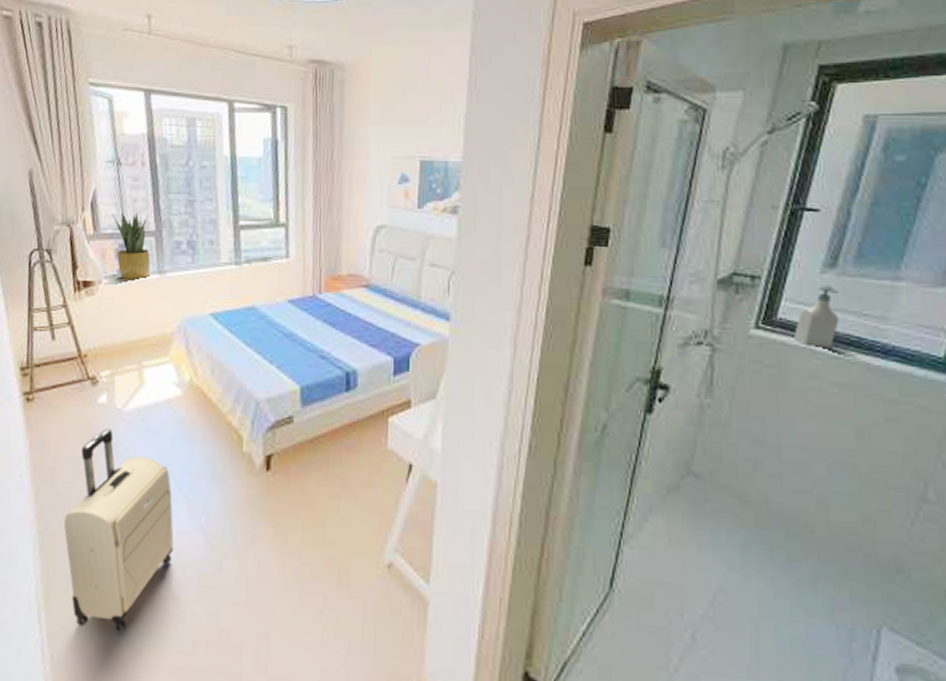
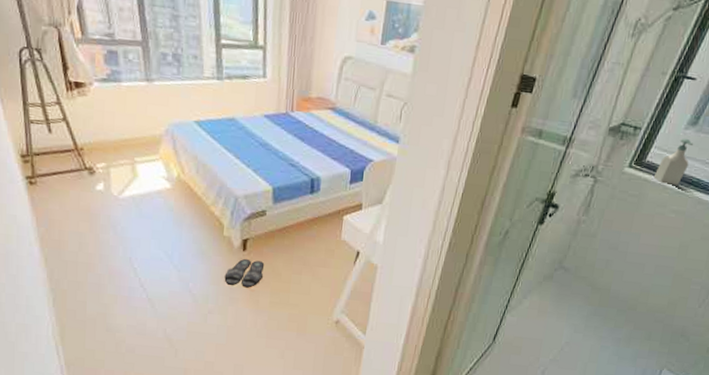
suitcase: present [63,428,174,632] -> none [72,211,167,362]
planter: present [113,212,151,279] -> none [100,21,139,85]
slippers: none [244,480,292,521] -> present [224,258,264,288]

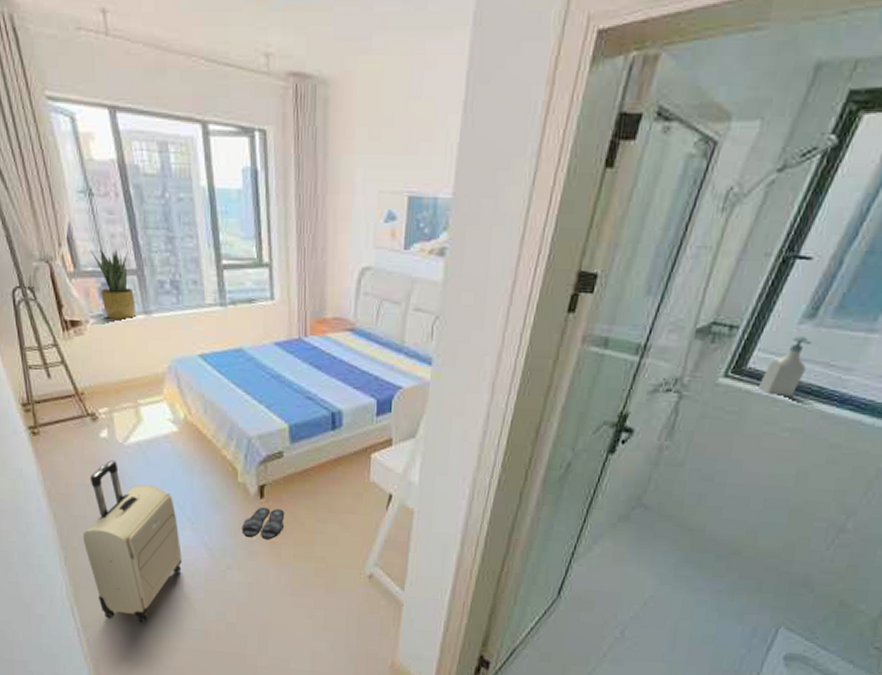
suitcase: none [72,211,167,362] -> present [82,460,182,624]
planter: none [100,21,139,85] -> present [91,248,136,320]

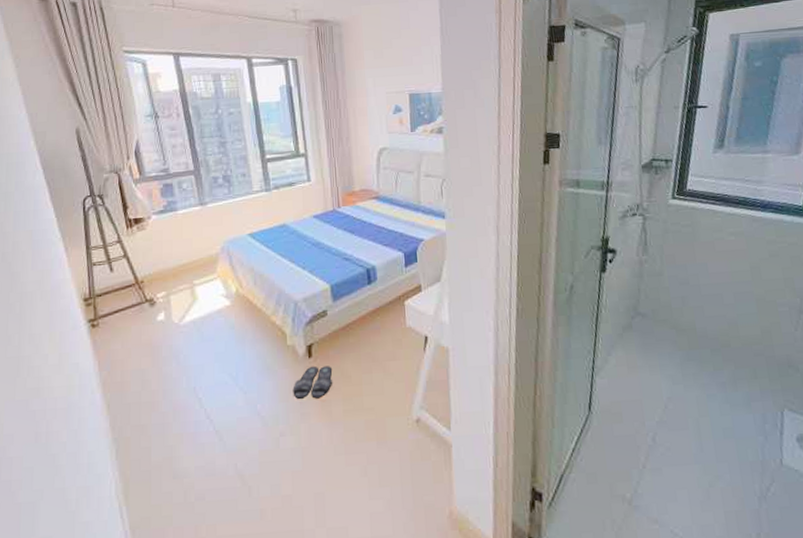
suitcase: present [82,460,182,624] -> none [136,341,236,515]
planter: present [91,248,136,320] -> none [155,156,193,213]
soap bottle: present [757,335,812,396] -> none [699,161,730,209]

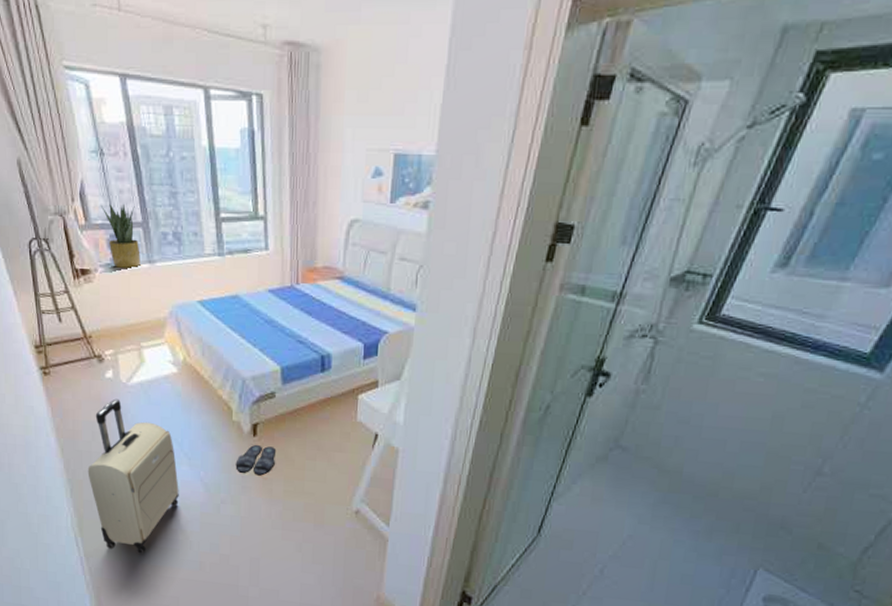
suitcase: none [136,341,236,515] -> present [87,398,179,554]
planter: none [155,156,193,213] -> present [101,203,140,268]

